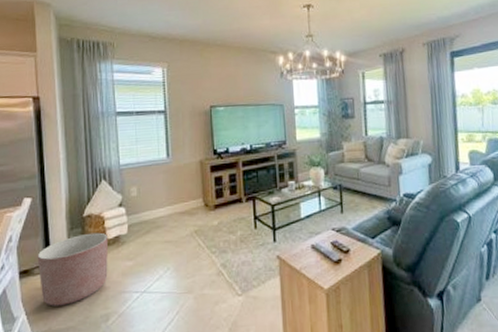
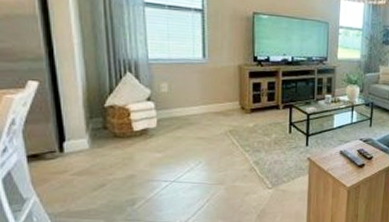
planter: present [37,232,108,306] -> none [49,123,134,190]

